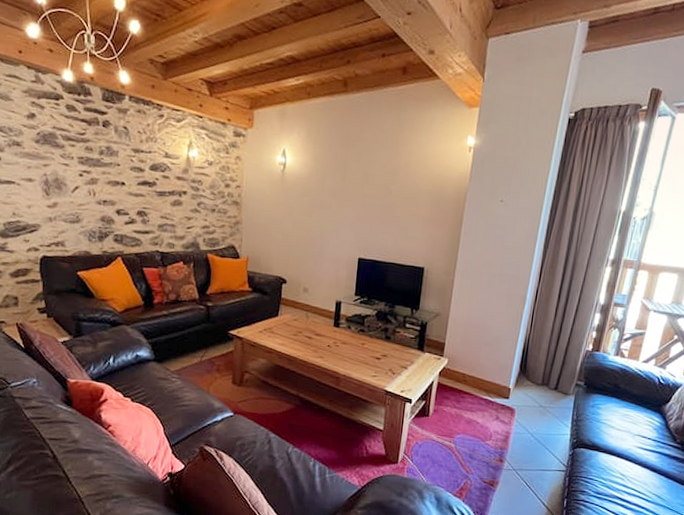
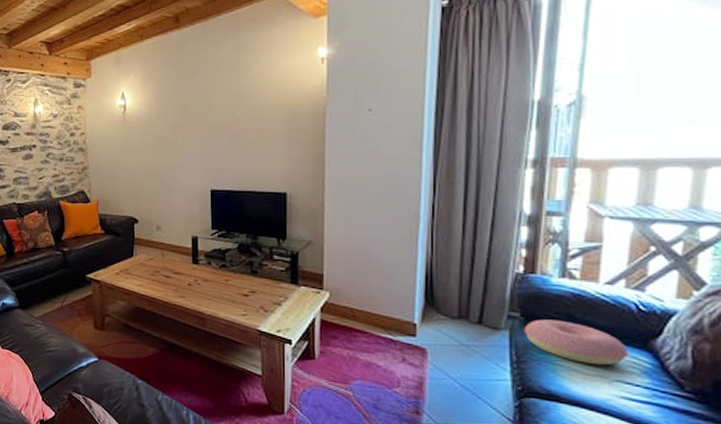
cushion: none [584,387,648,424] -> present [523,319,628,366]

